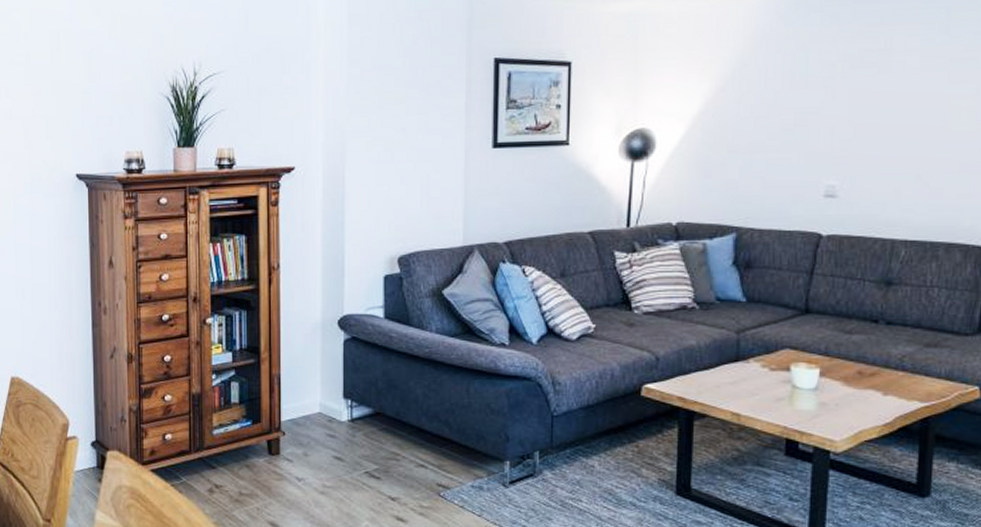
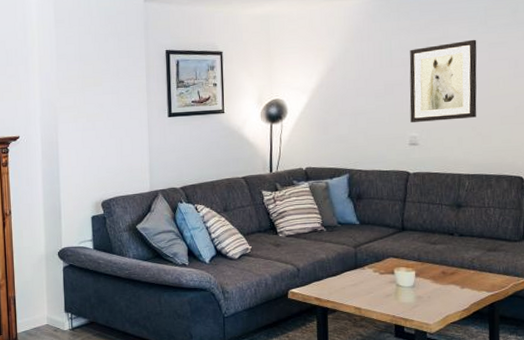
wall art: none [828,52,933,166] -> present [409,39,477,122]

